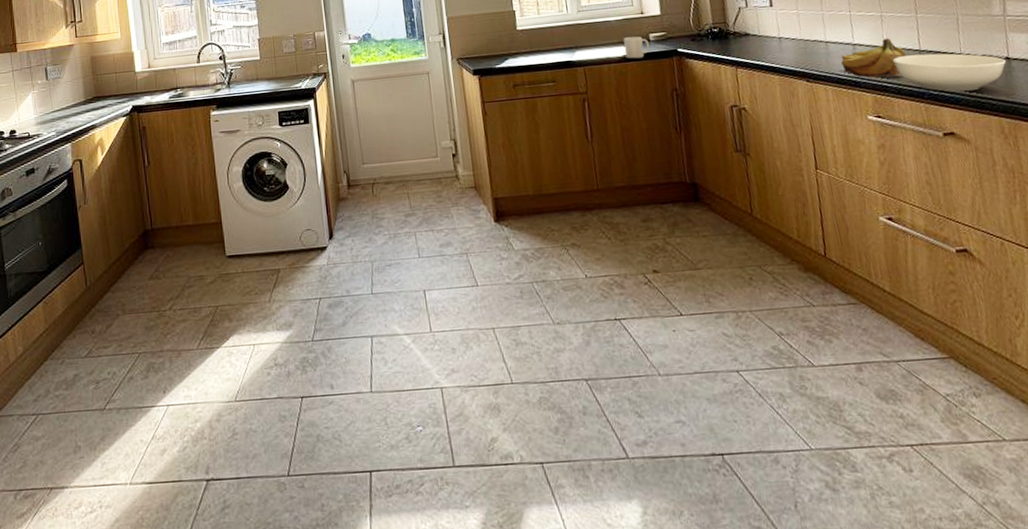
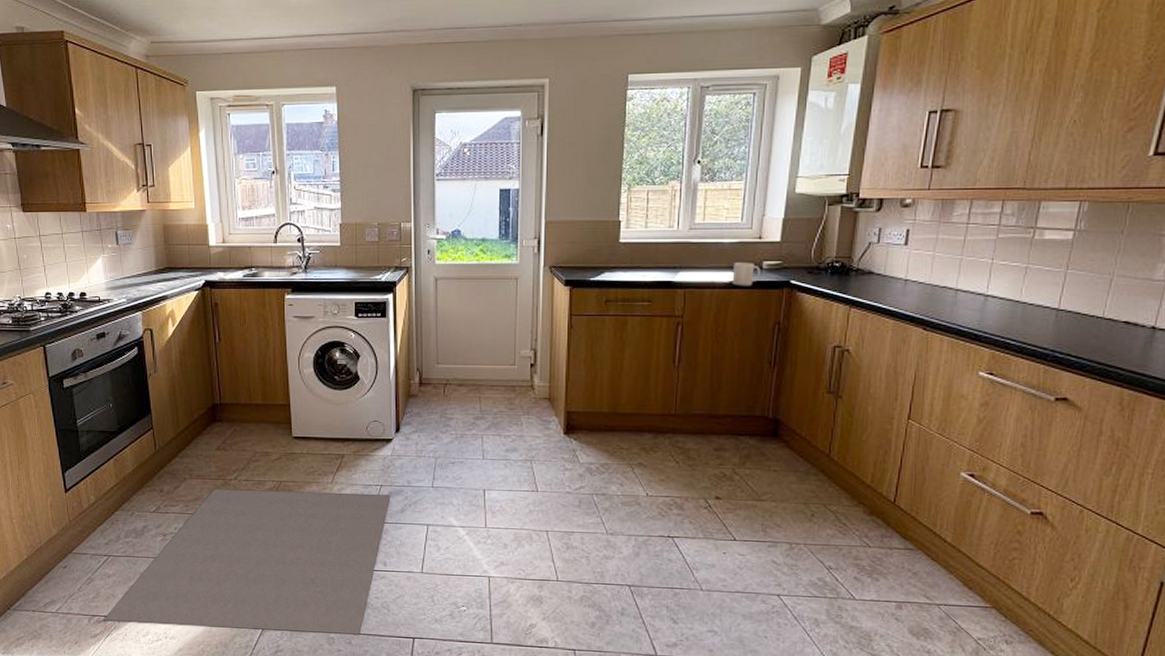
mat: none [32,308,331,494] -> present [104,488,391,635]
fruit: present [840,38,907,79] -> none [963,292,1042,335]
bowl: present [892,53,1007,92] -> none [1024,314,1151,357]

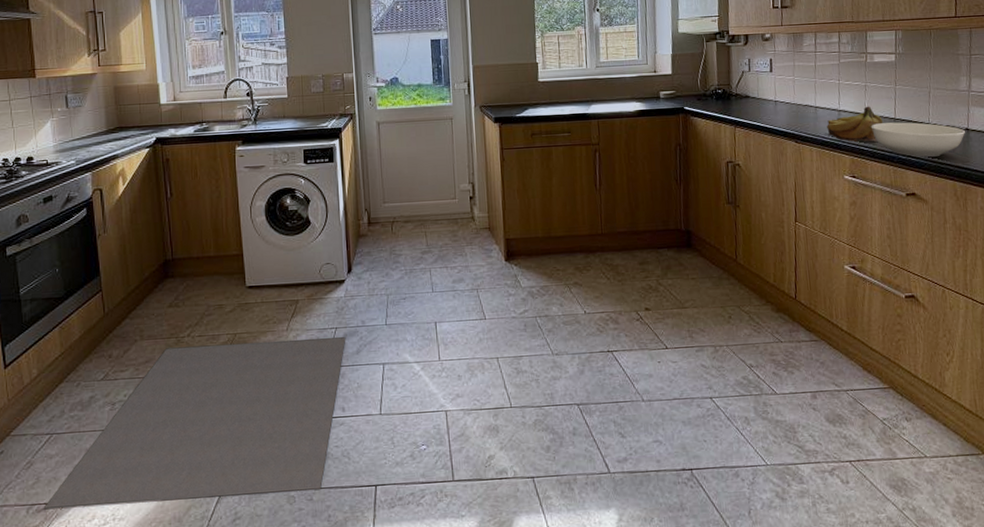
mug: present [732,263,761,286] -> none [636,93,660,115]
fruit: none [963,292,1042,335] -> present [825,106,883,142]
bowl: none [1024,314,1151,357] -> present [870,122,966,157]

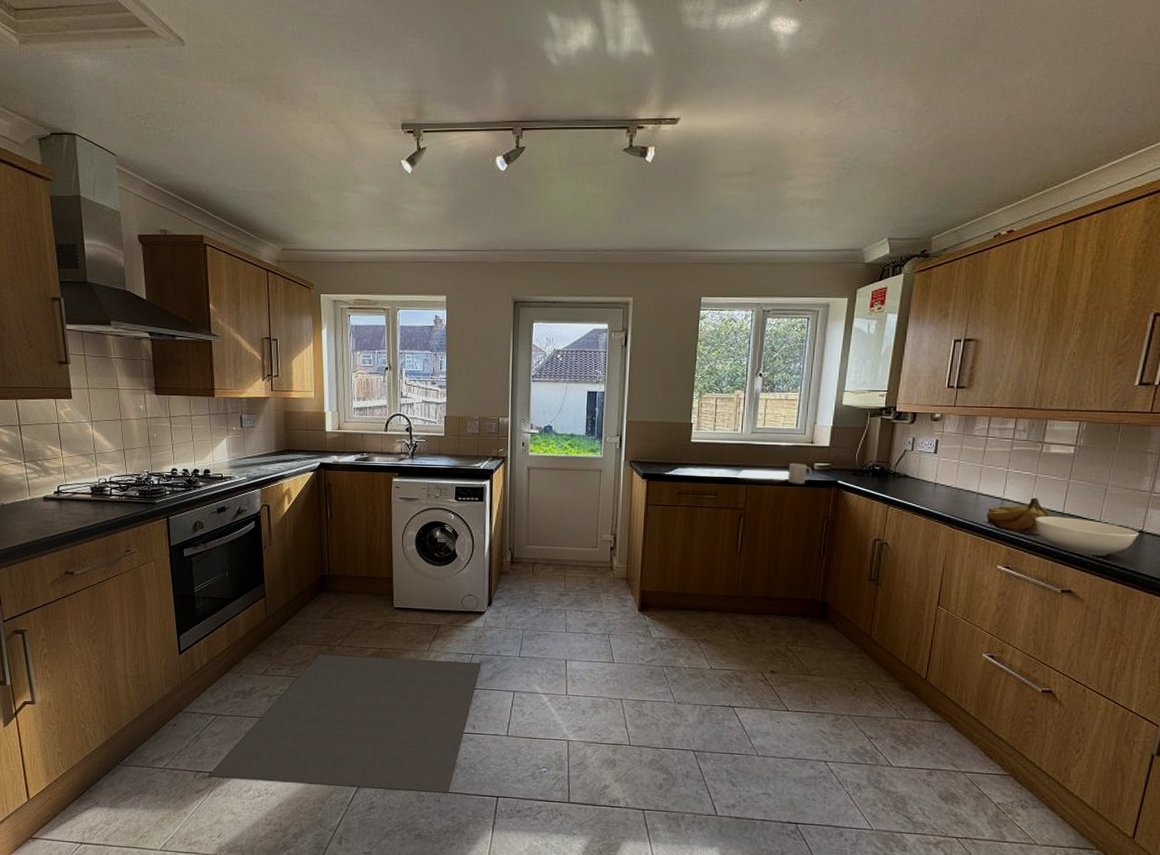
mug: none [636,93,660,115] -> present [787,463,813,485]

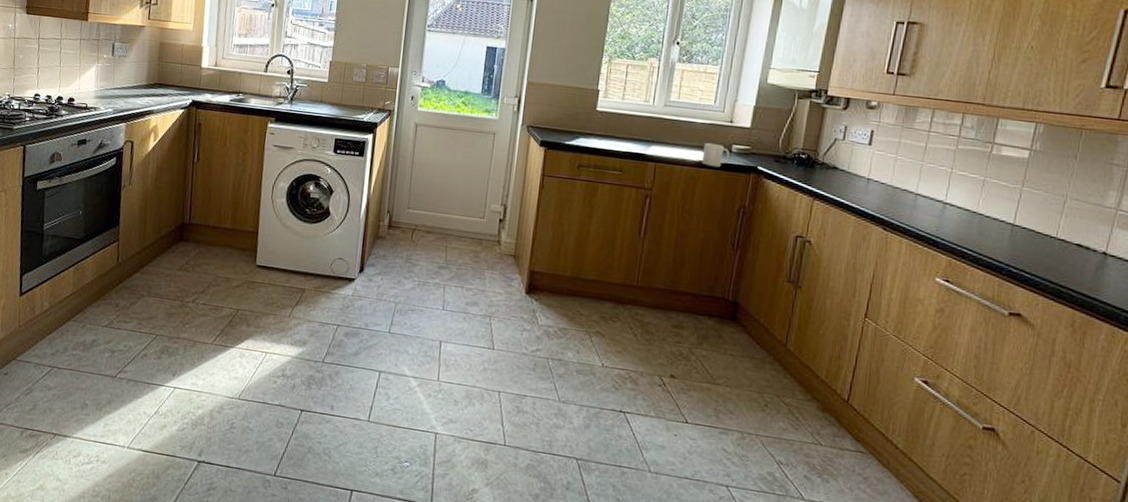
mat: present [209,654,482,793] -> none [37,309,347,481]
fruit: present [984,497,1049,535] -> none [922,204,998,247]
bowl: present [1034,516,1140,556] -> none [980,225,1102,278]

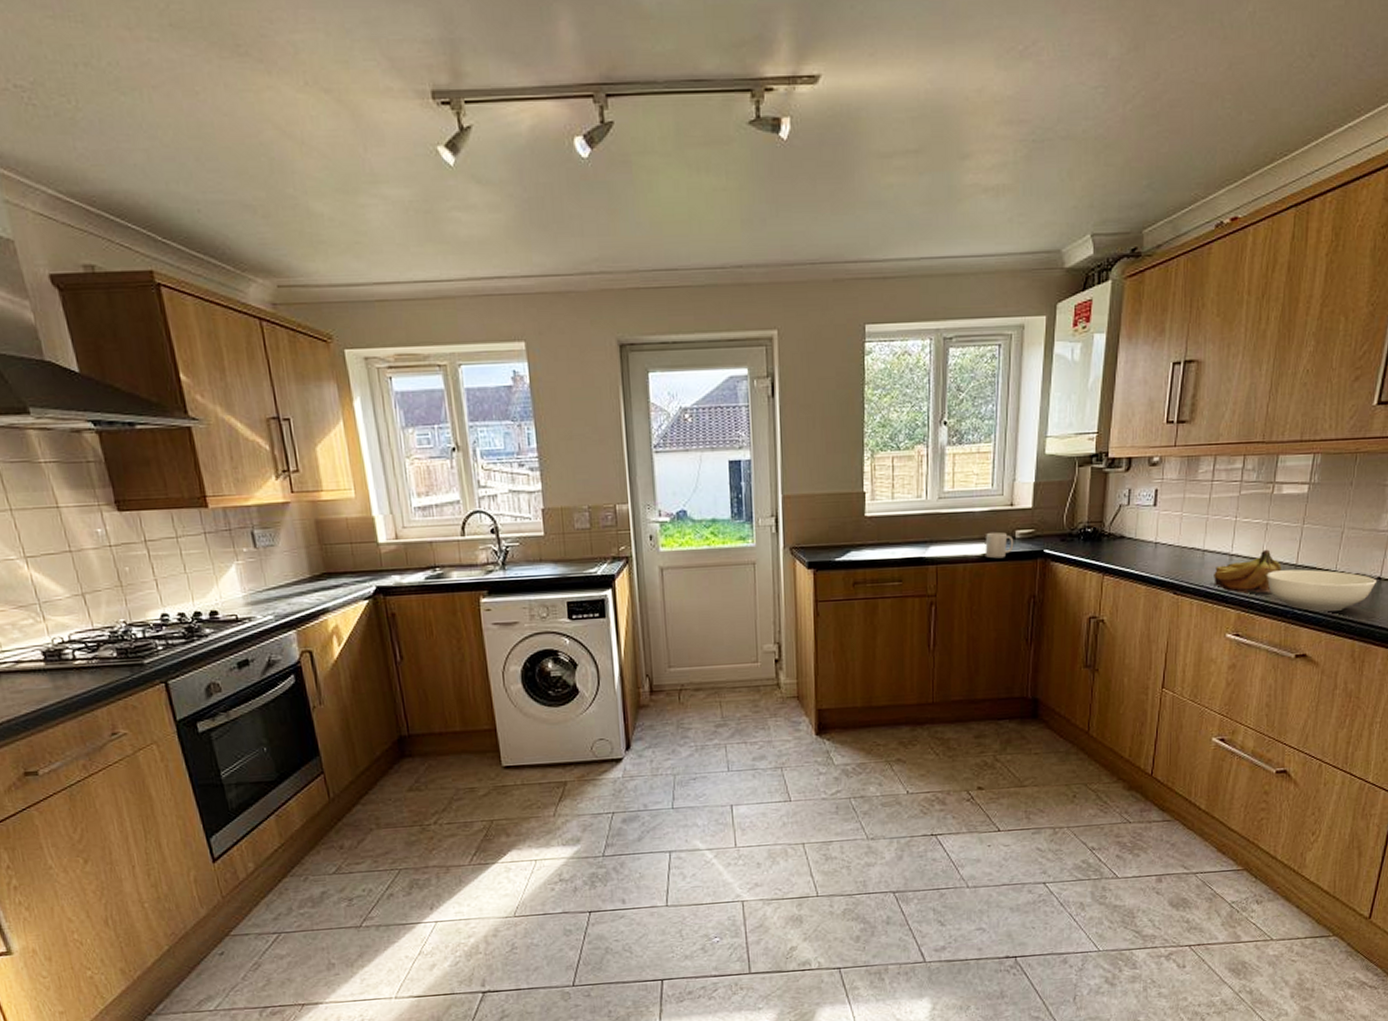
fruit: none [922,204,998,247] -> present [1211,549,1282,594]
bowl: none [980,225,1102,278] -> present [1266,569,1378,612]

